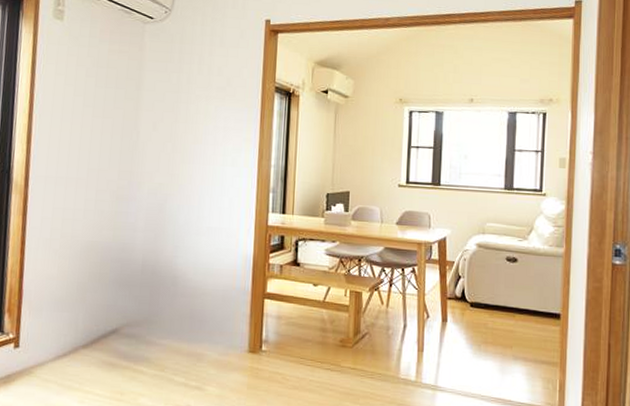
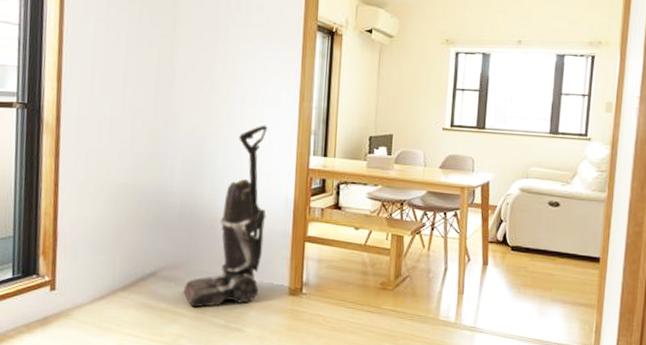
vacuum cleaner: none [144,183,227,365] -> present [183,125,267,308]

